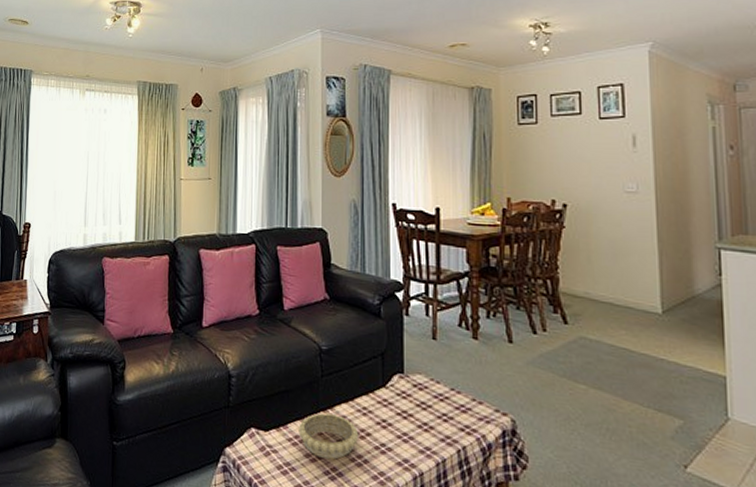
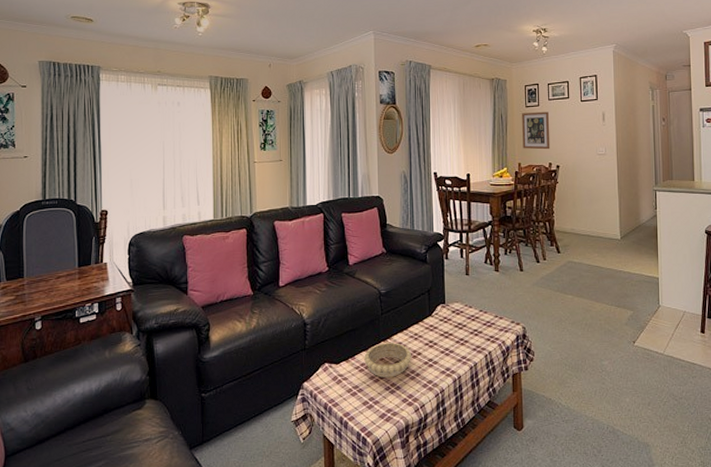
wall art: none [513,131,554,182] -> present [522,111,551,150]

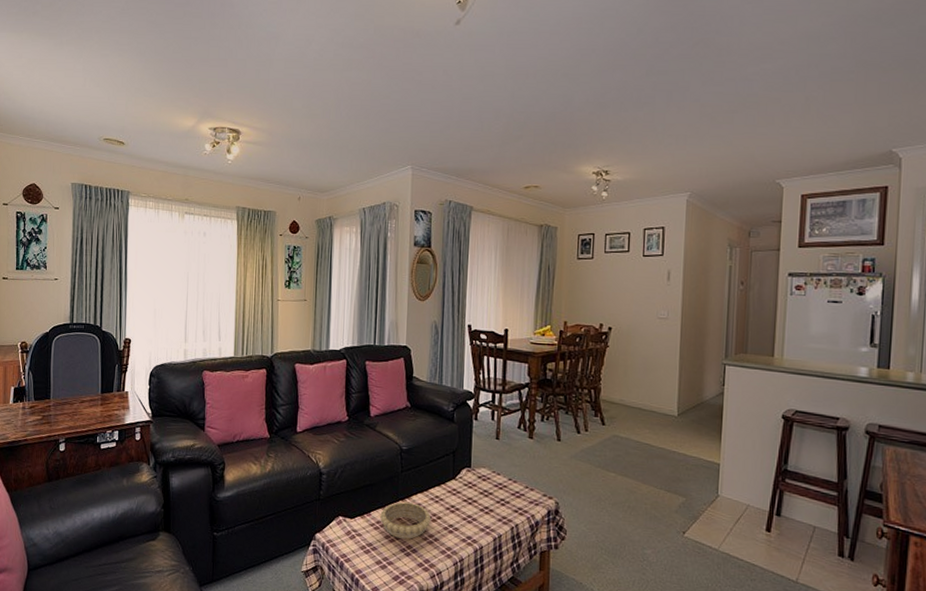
wall art: present [522,111,551,150] -> none [570,265,604,309]

